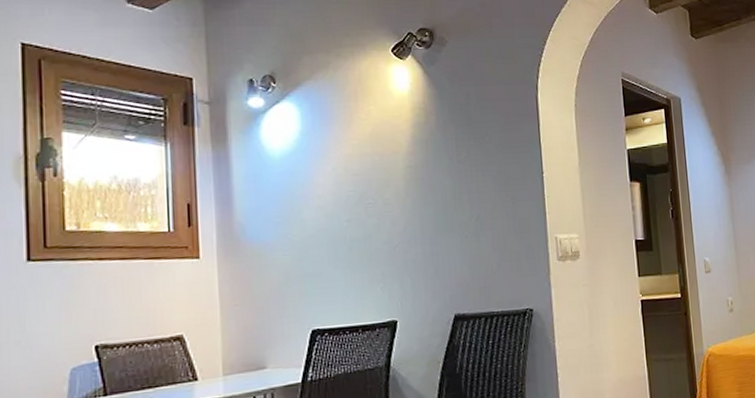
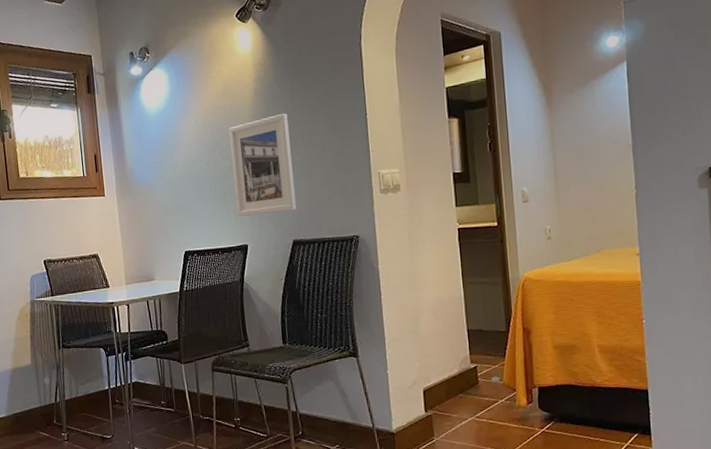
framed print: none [378,165,460,286] -> present [229,113,297,217]

